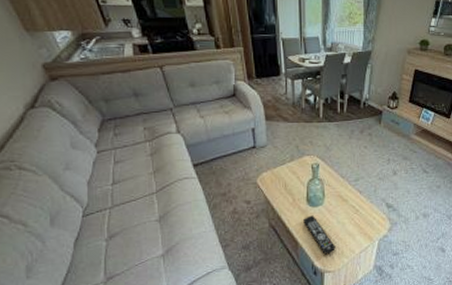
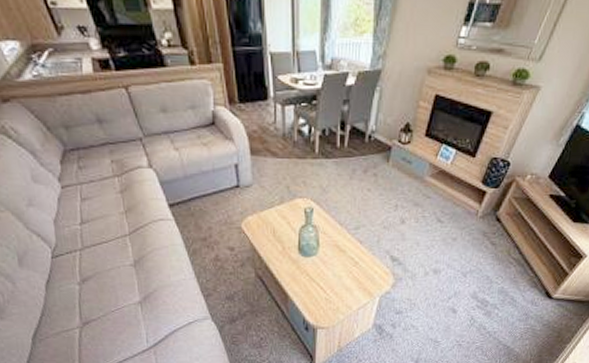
remote control: present [303,215,336,255] -> none [294,266,330,310]

